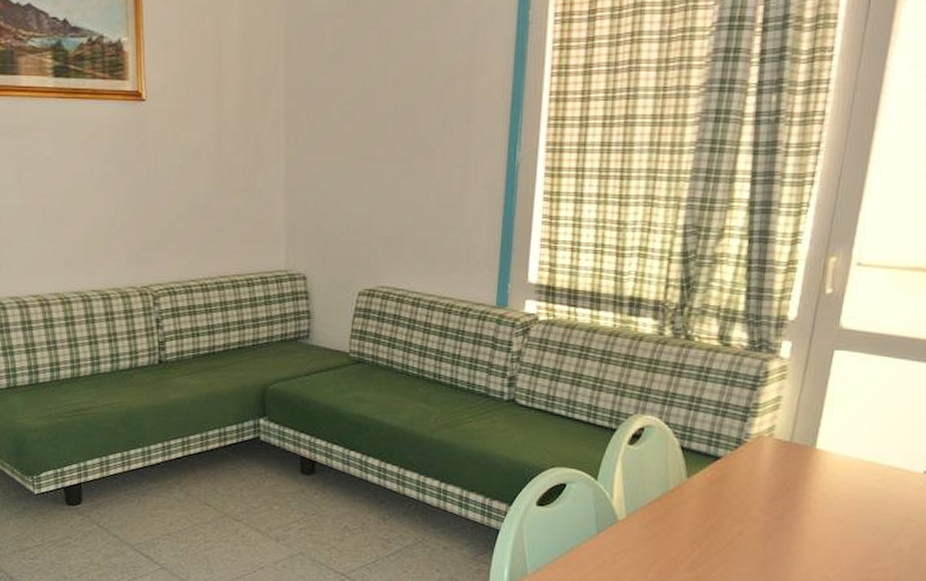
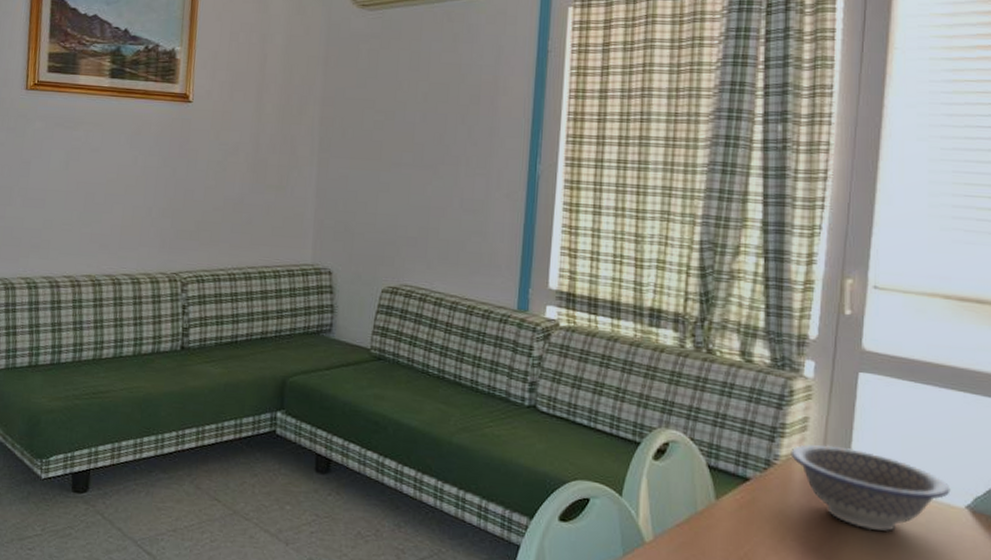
bowl: none [761,421,912,498] -> present [790,444,951,531]

